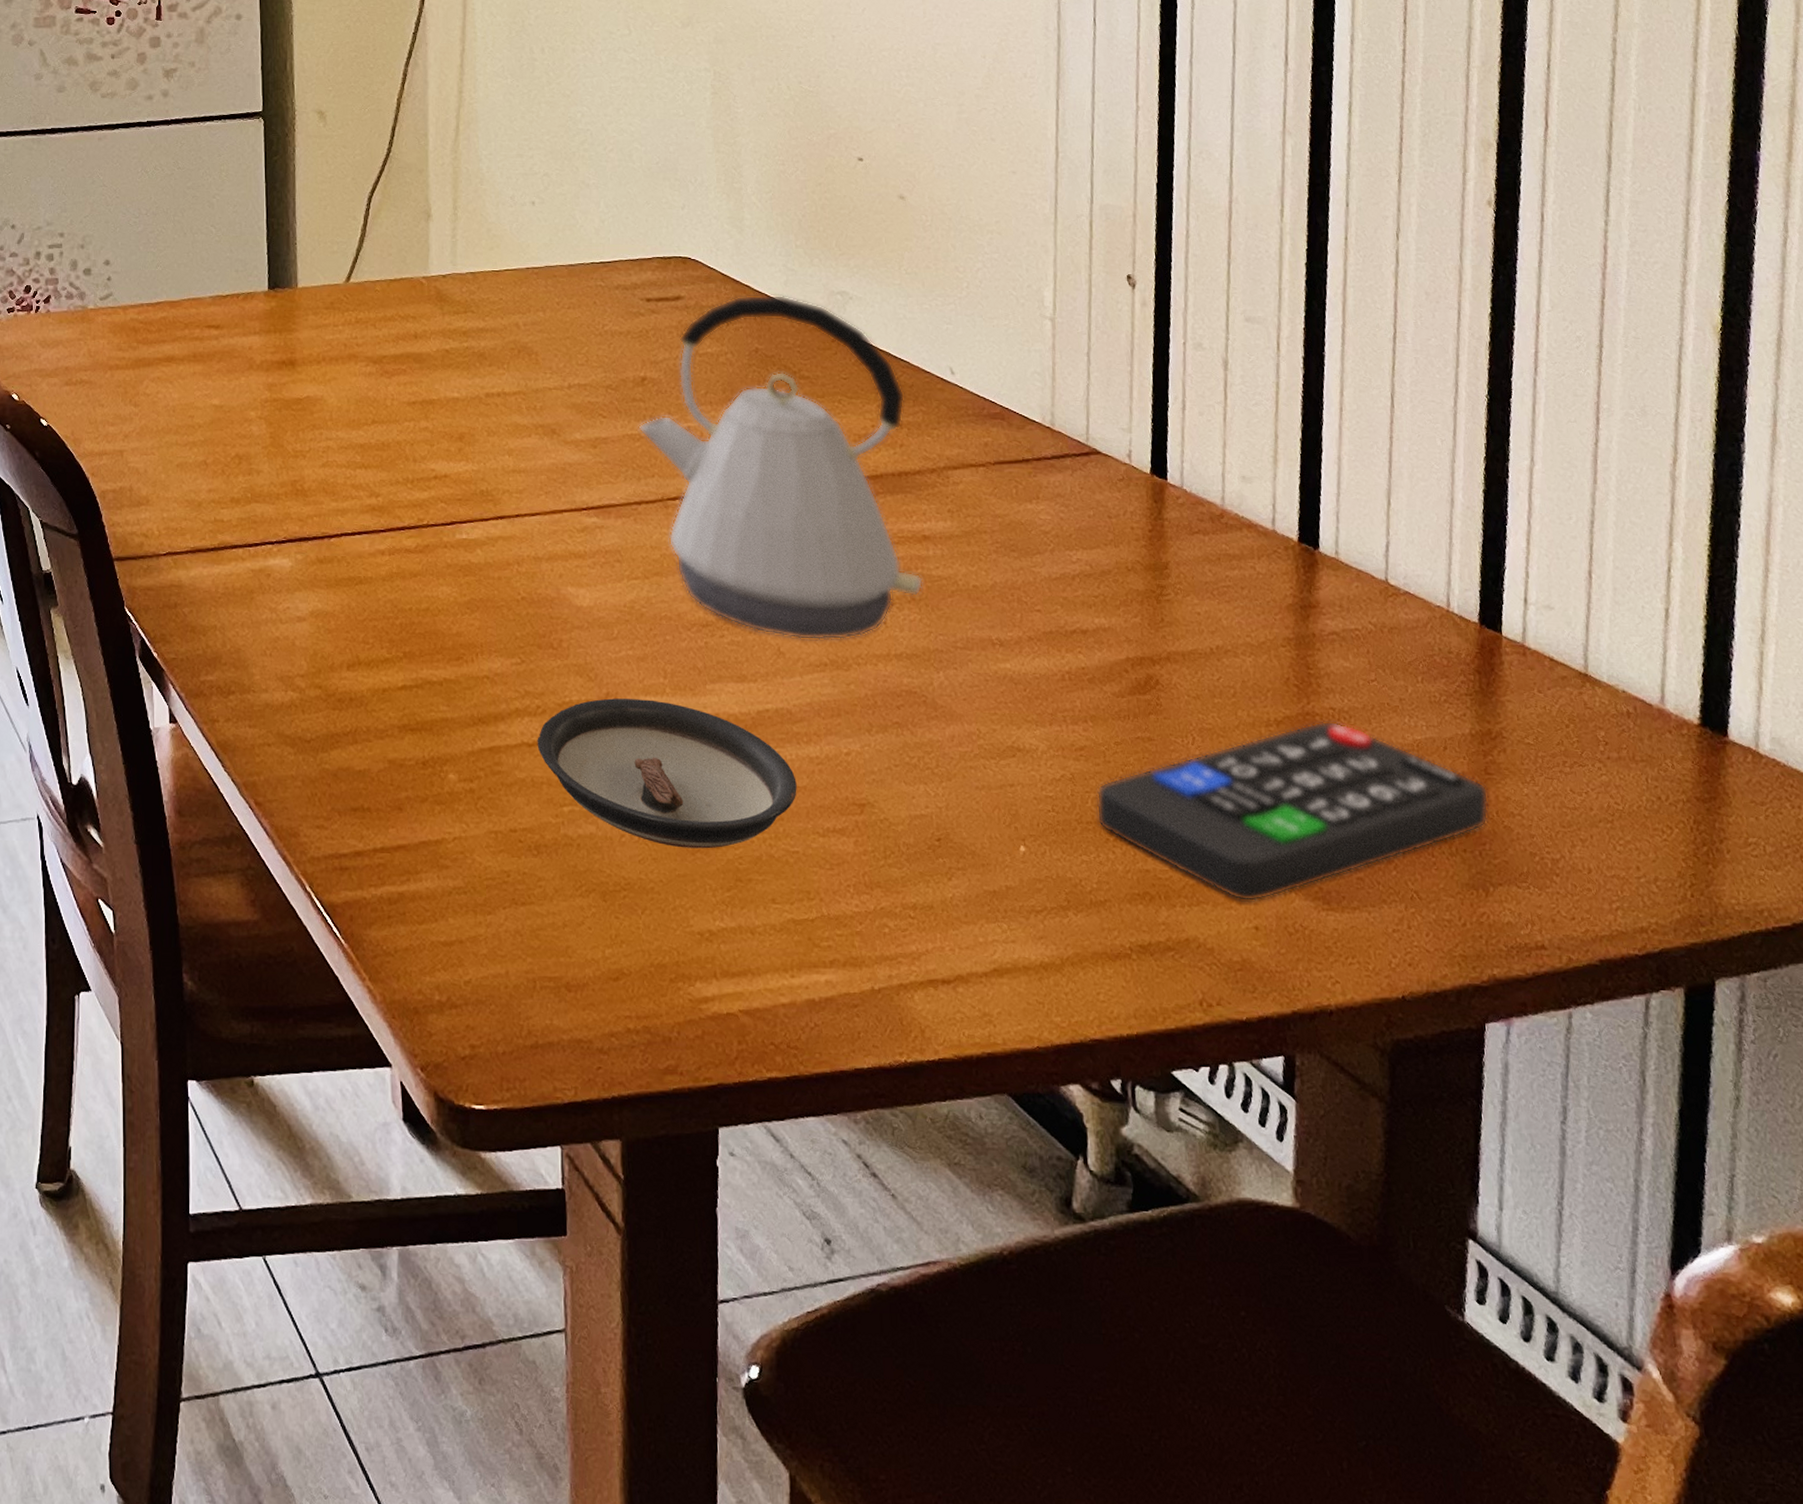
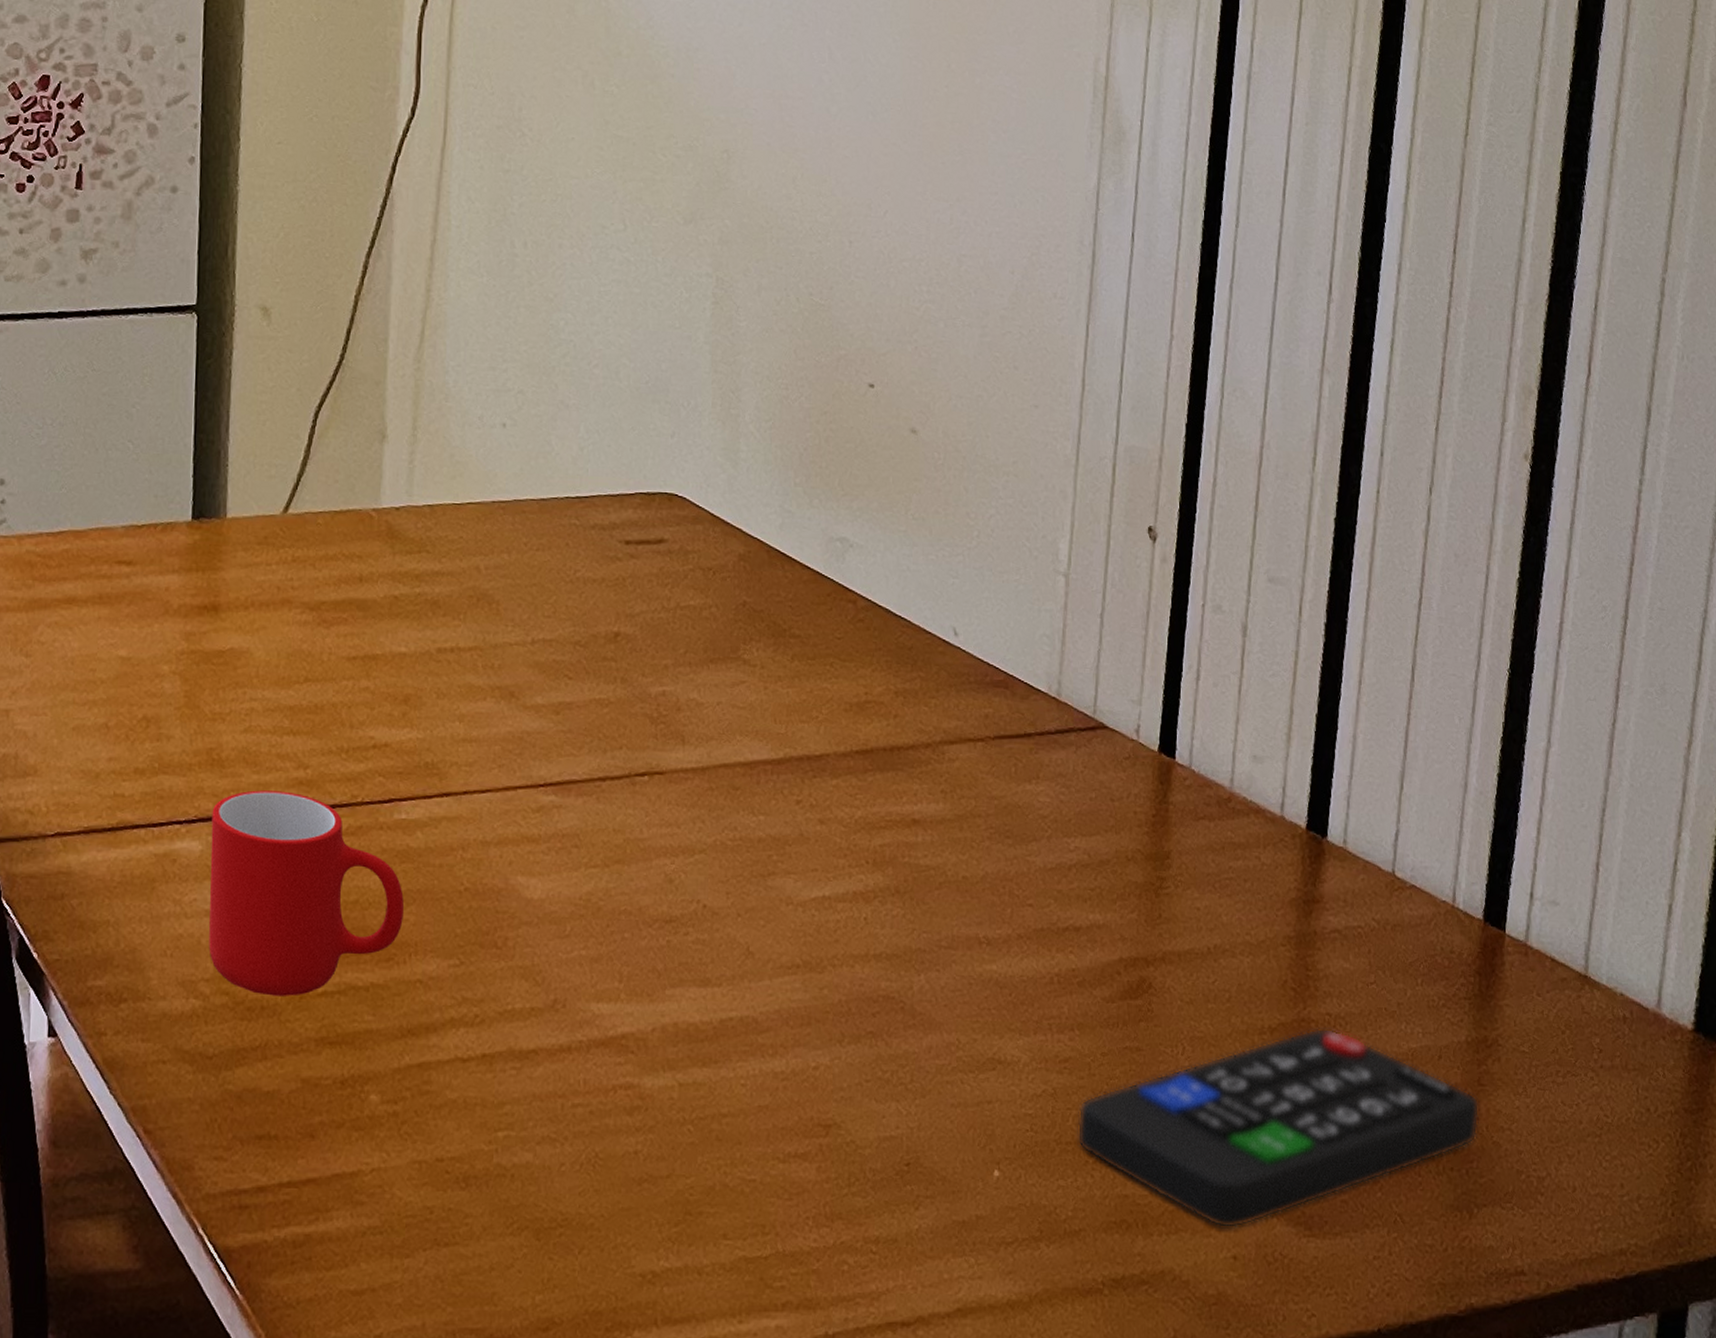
cup: none [299,515,470,690] -> present [209,790,405,996]
saucer: present [537,698,797,849] -> none [472,1005,758,1178]
kettle: present [638,294,923,641] -> none [608,539,909,939]

